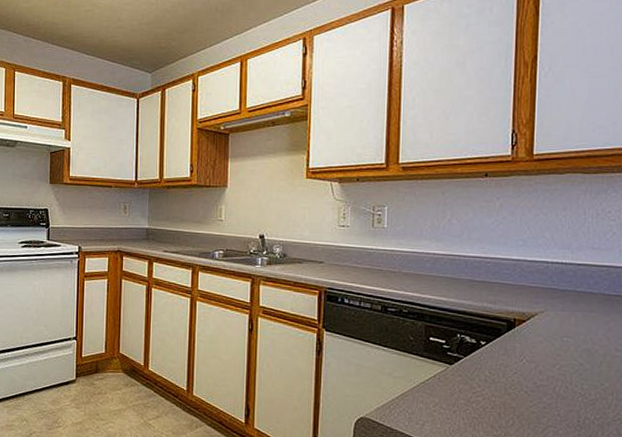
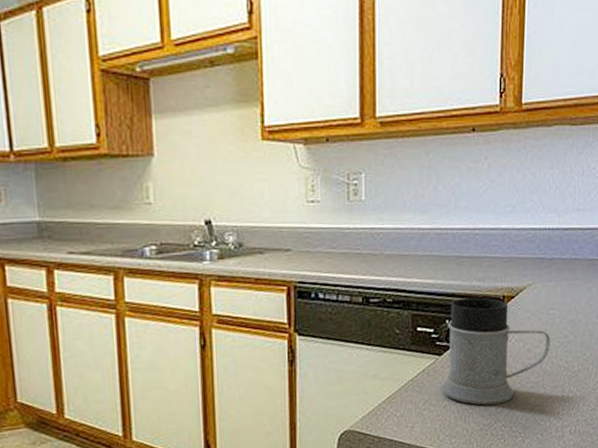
mug: none [452,316,564,418] -> present [442,297,550,405]

